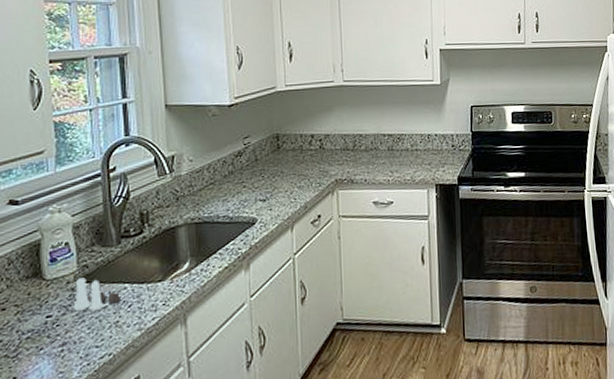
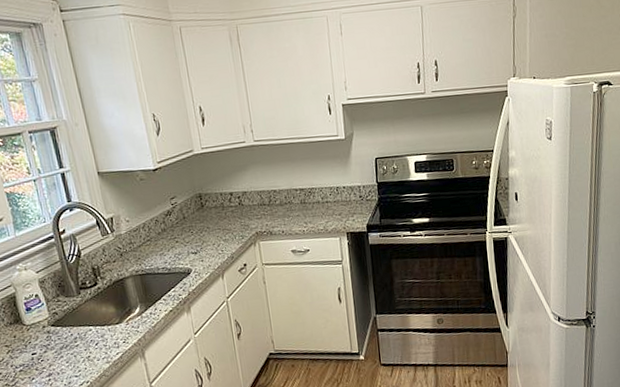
salt and pepper shaker set: present [73,277,122,311] -> none [49,322,89,349]

